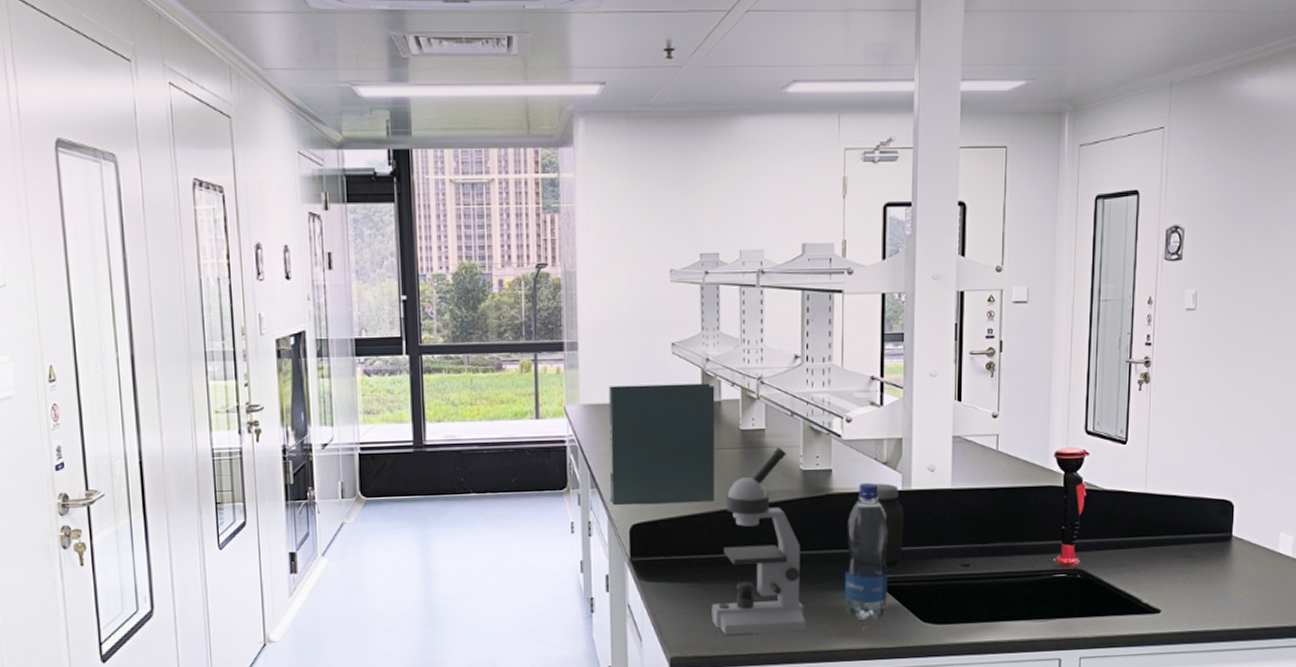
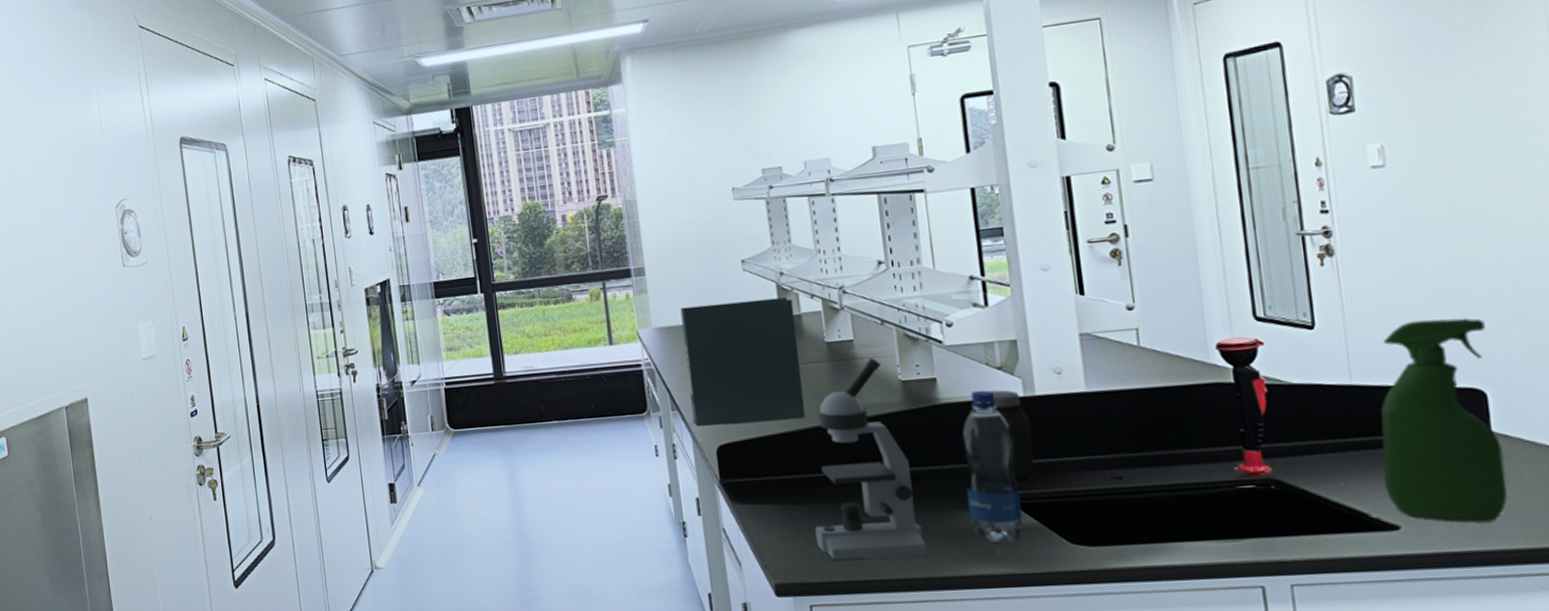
spray bottle: none [1156,441,1241,608] -> present [1380,317,1507,522]

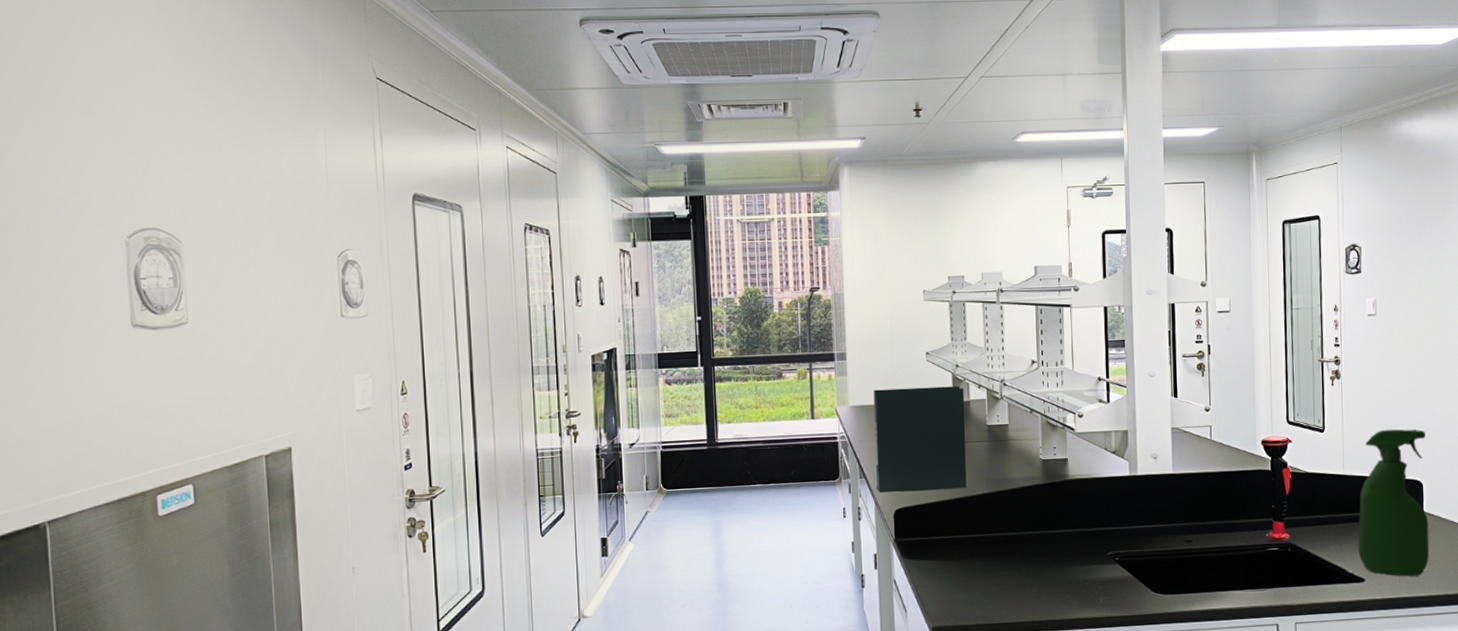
microscope: present [814,358,927,560] -> none [967,440,1050,607]
bottle: present [961,390,1023,544] -> none [1082,469,1121,593]
jar: present [990,389,1035,481] -> none [1105,470,1133,543]

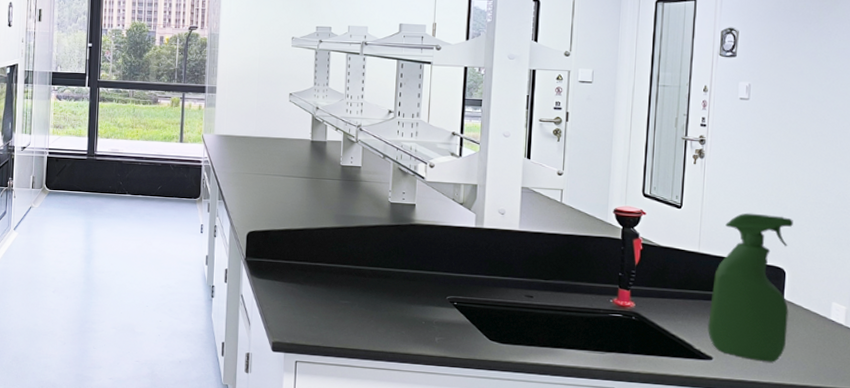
binder: present [873,386,967,492] -> none [233,122,322,220]

